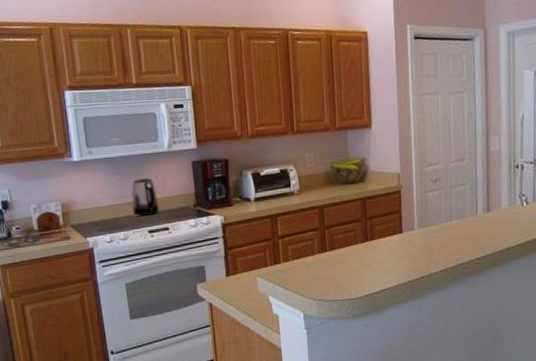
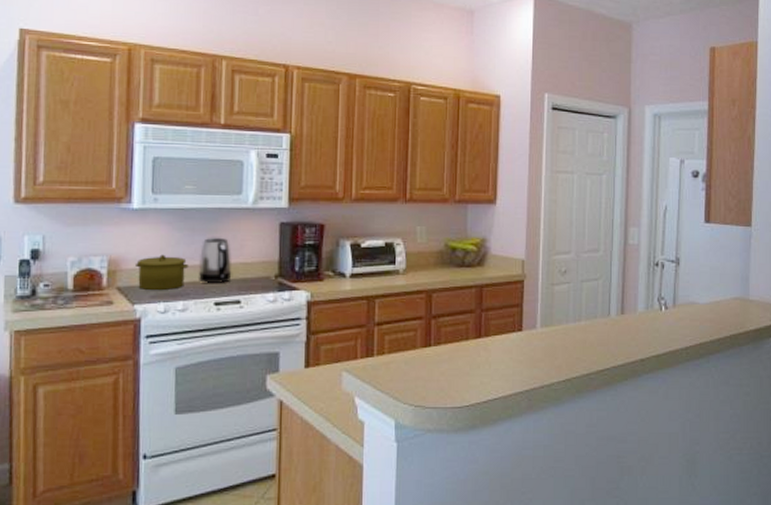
cooking pot: none [83,196,125,225] -> present [136,254,189,290]

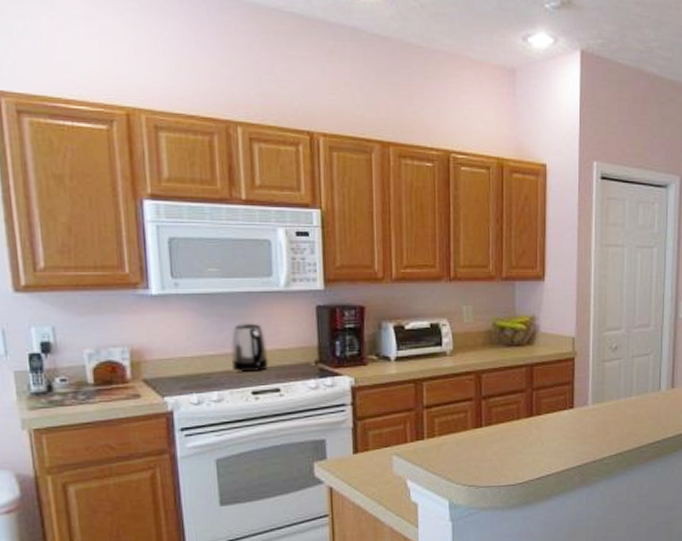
cooking pot: present [136,254,189,290] -> none [161,343,221,381]

